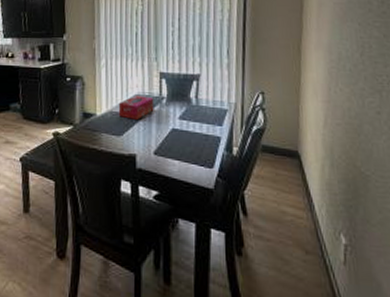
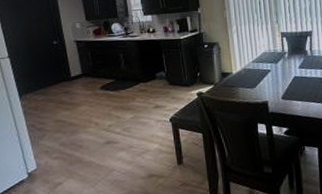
tissue box: present [118,96,154,120] -> none [250,53,279,73]

